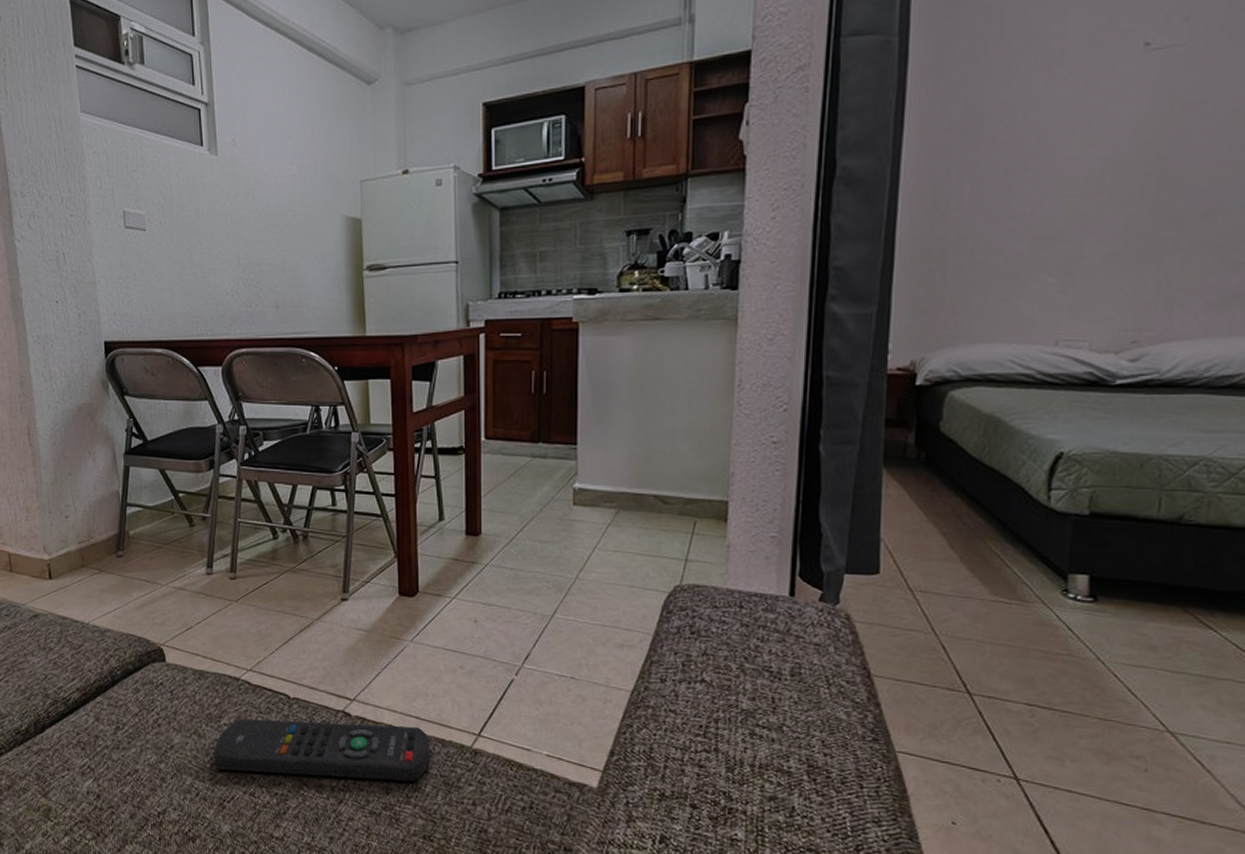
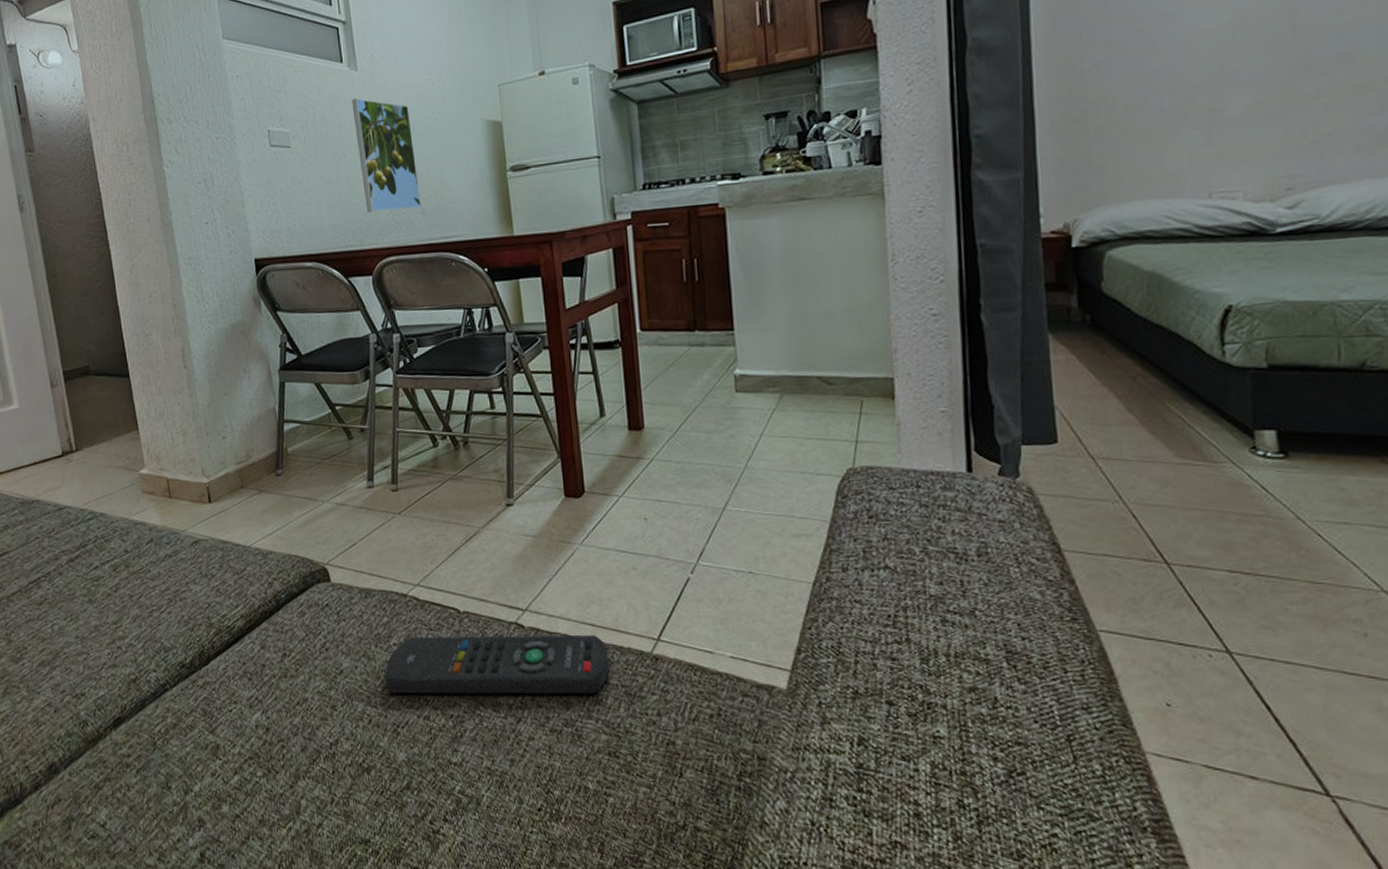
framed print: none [210,184,275,302] -> present [351,98,421,212]

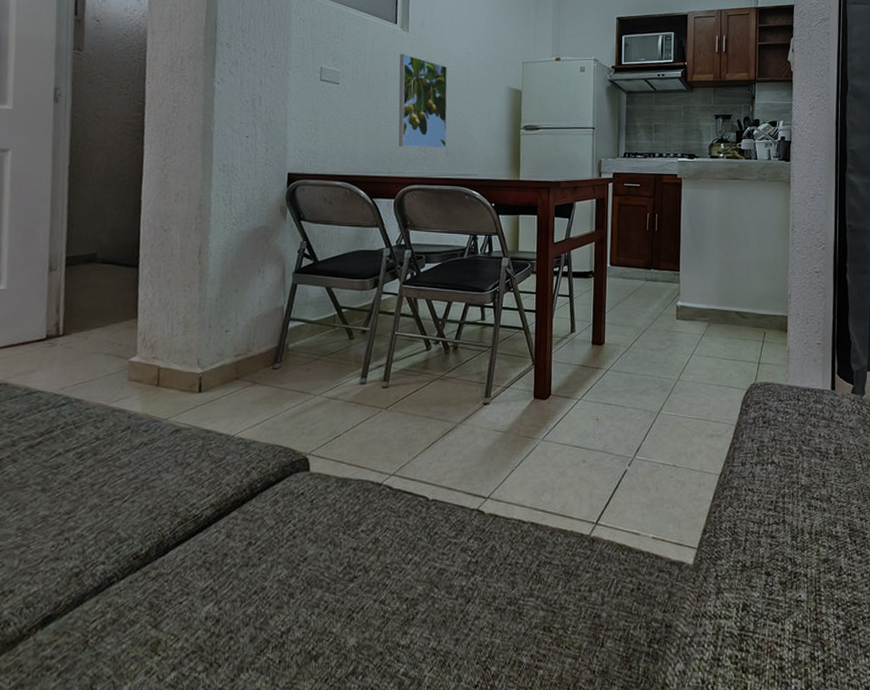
remote control: present [385,635,610,694] -> none [349,521,554,580]

